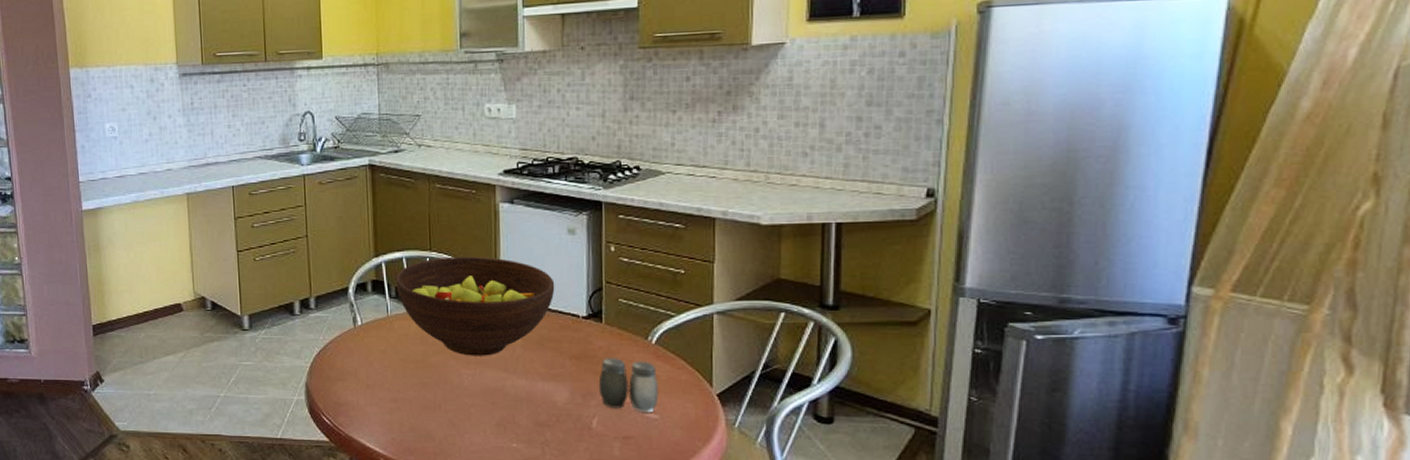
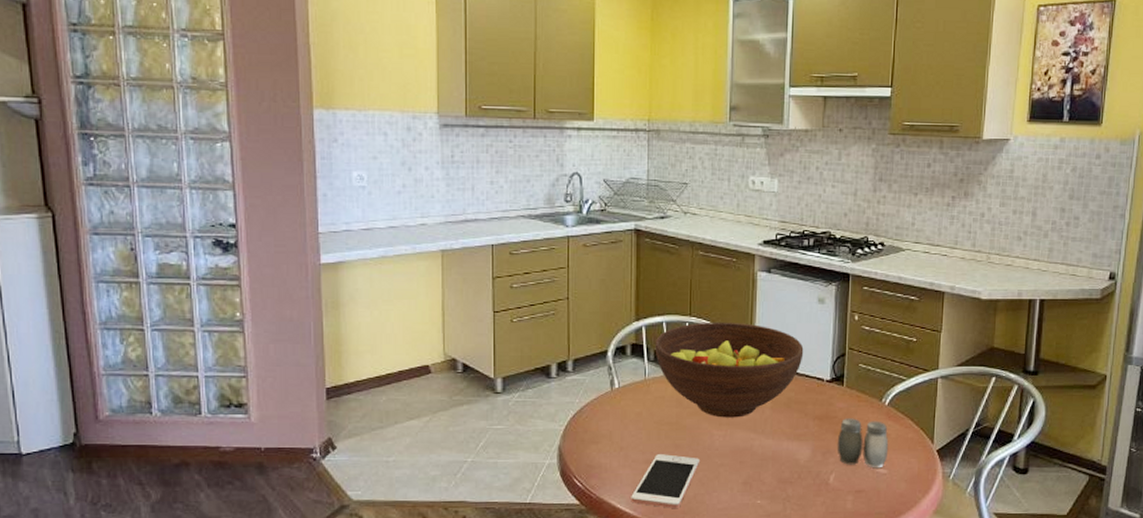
cell phone: none [380,393,450,449] -> present [631,454,701,508]

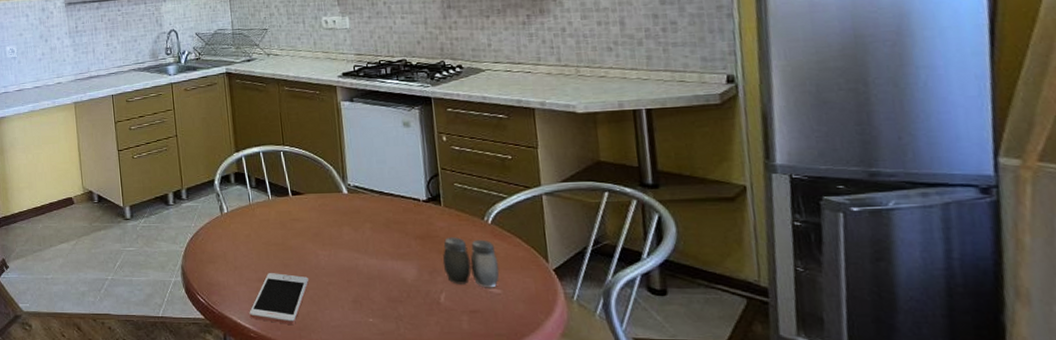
fruit bowl: present [655,322,804,418] -> none [255,149,396,239]

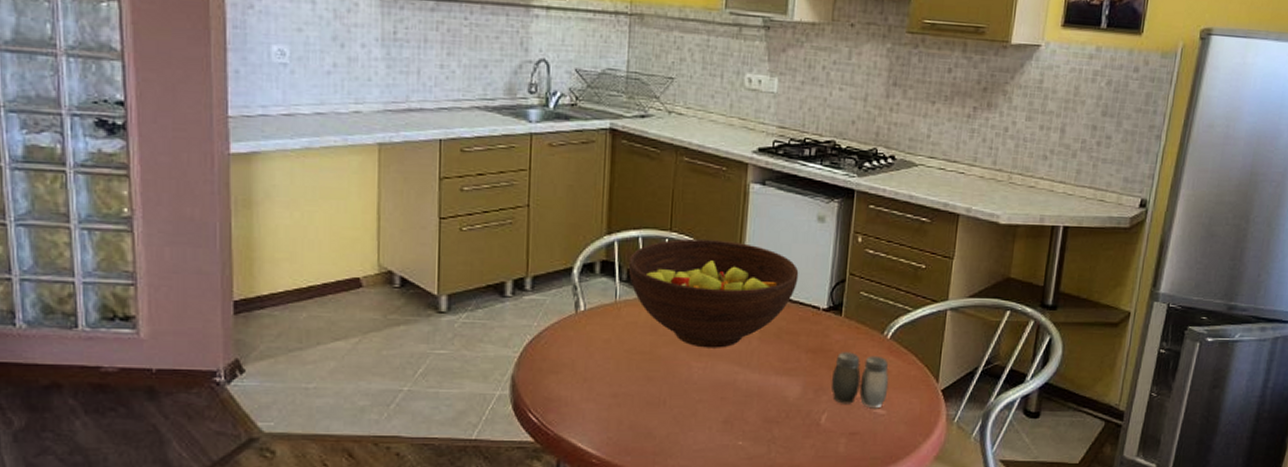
cell phone: present [249,273,309,324] -> none [594,387,676,448]
fruit bowl: none [255,149,396,239] -> present [628,238,799,348]

